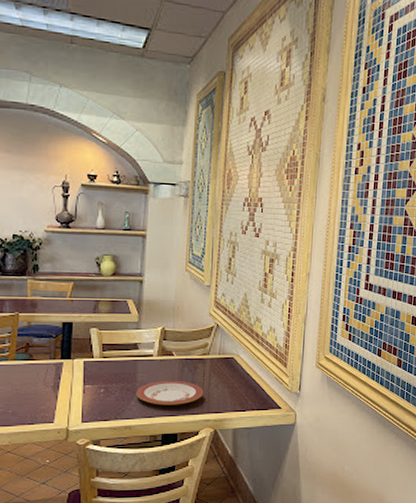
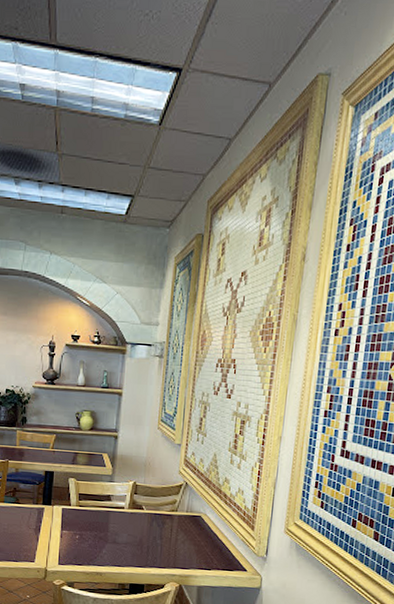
plate: present [136,380,204,405] -> none [107,532,171,557]

